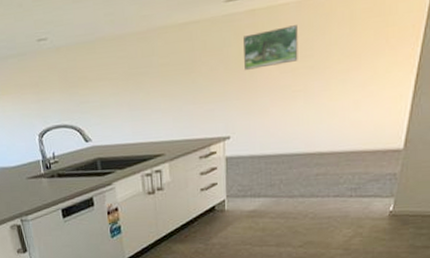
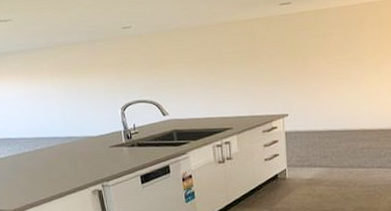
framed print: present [243,25,298,70] -> none [296,26,341,60]

